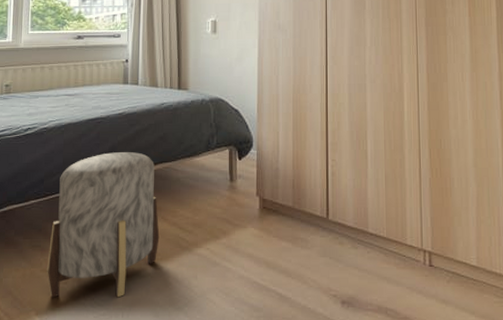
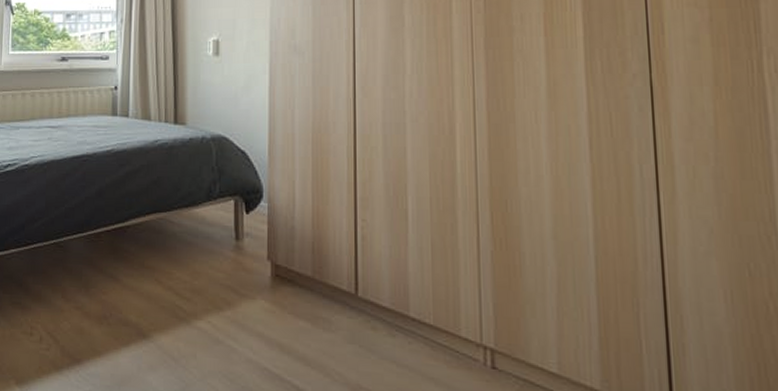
stool: present [47,152,160,298] -> none [27,197,153,373]

